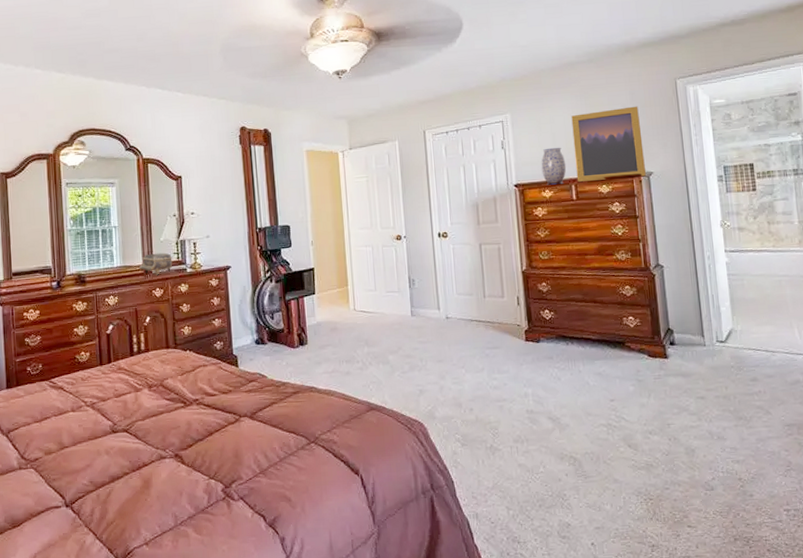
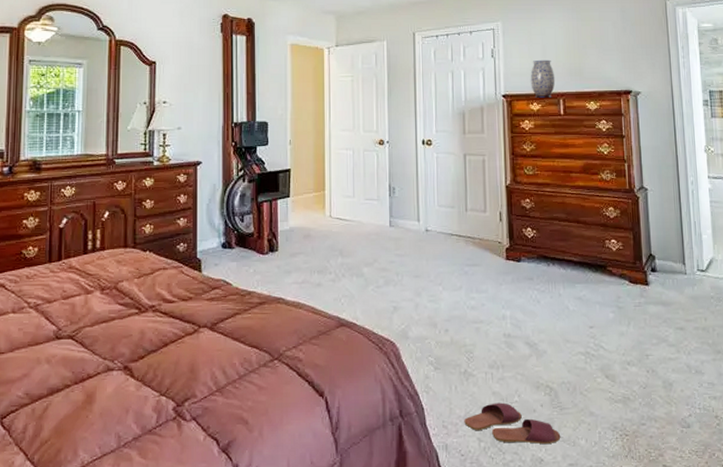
jewelry box: present [139,252,173,275] -> none [101,142,139,167]
slippers: none [492,473,587,510] -> present [464,402,561,444]
picture frame: present [571,106,646,183] -> none [562,24,633,98]

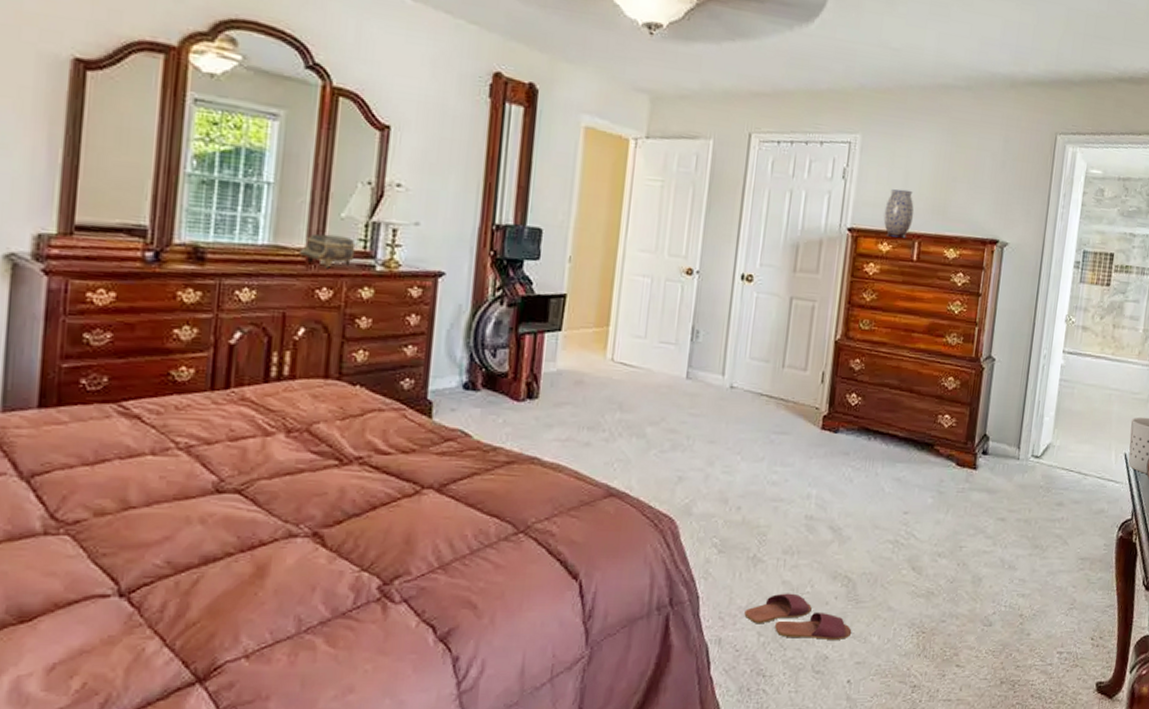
jewelry box: none [101,142,139,167] -> present [299,233,356,268]

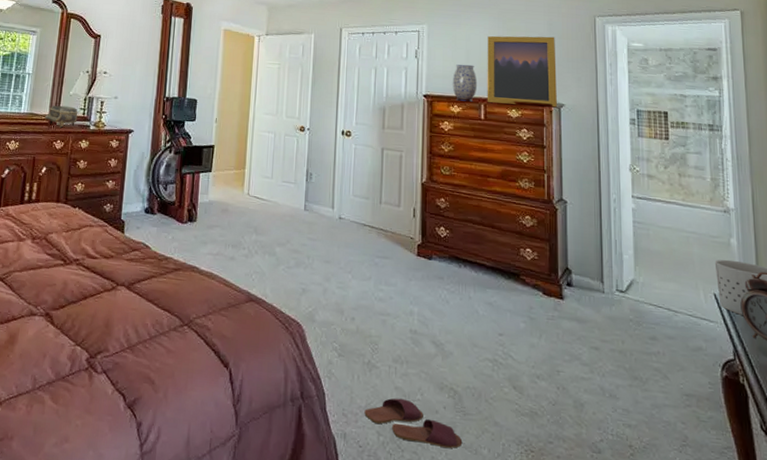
picture frame: none [922,153,1009,247] -> present [487,36,557,108]

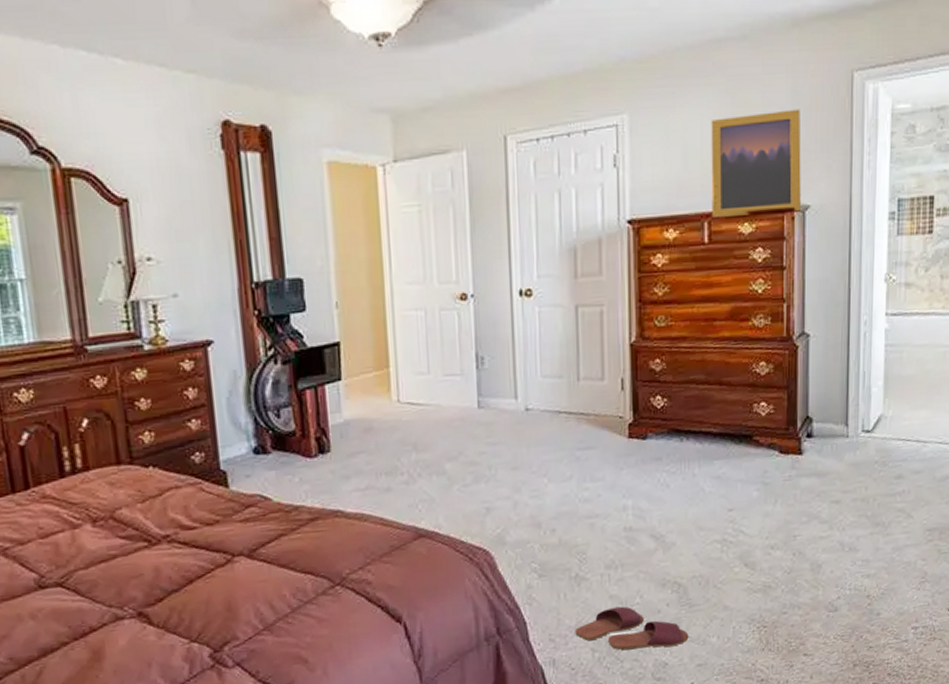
jewelry box: present [44,105,78,128] -> none [65,320,121,356]
vase: present [452,64,478,103] -> none [665,166,699,223]

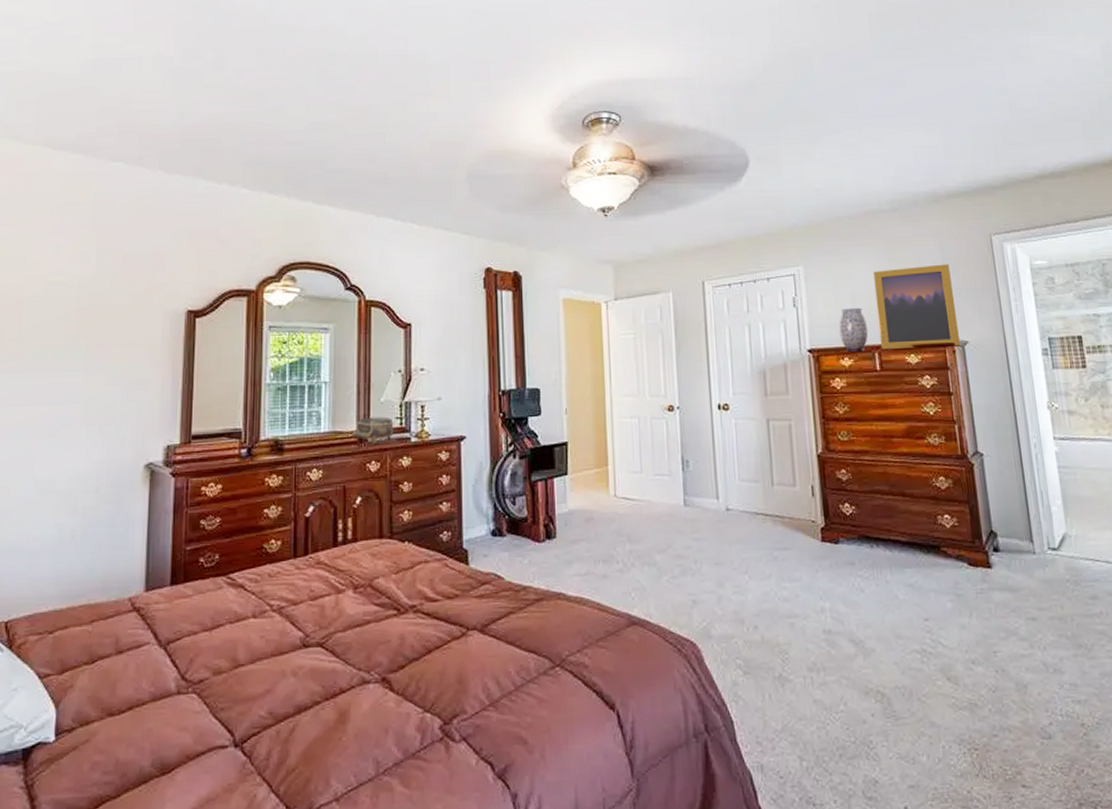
jewelry box: none [65,320,121,356] -> present [351,416,394,445]
slippers: present [575,606,689,650] -> none [781,712,898,762]
vase: none [665,166,699,223] -> present [839,307,869,353]

